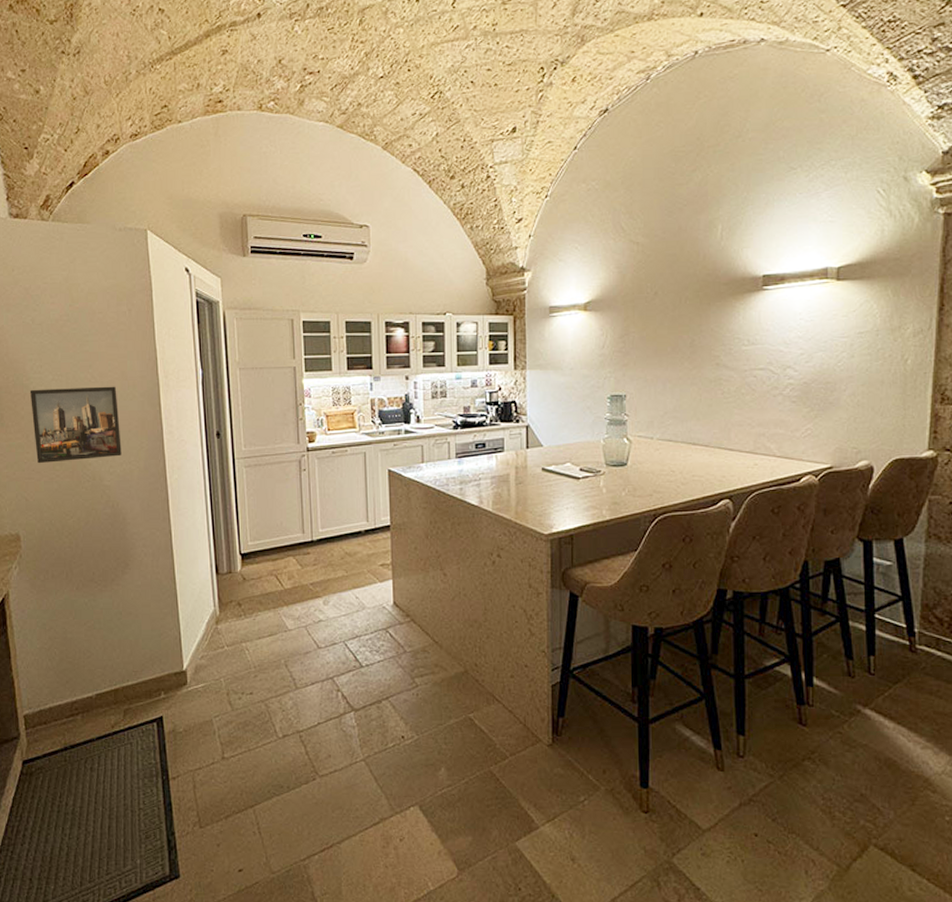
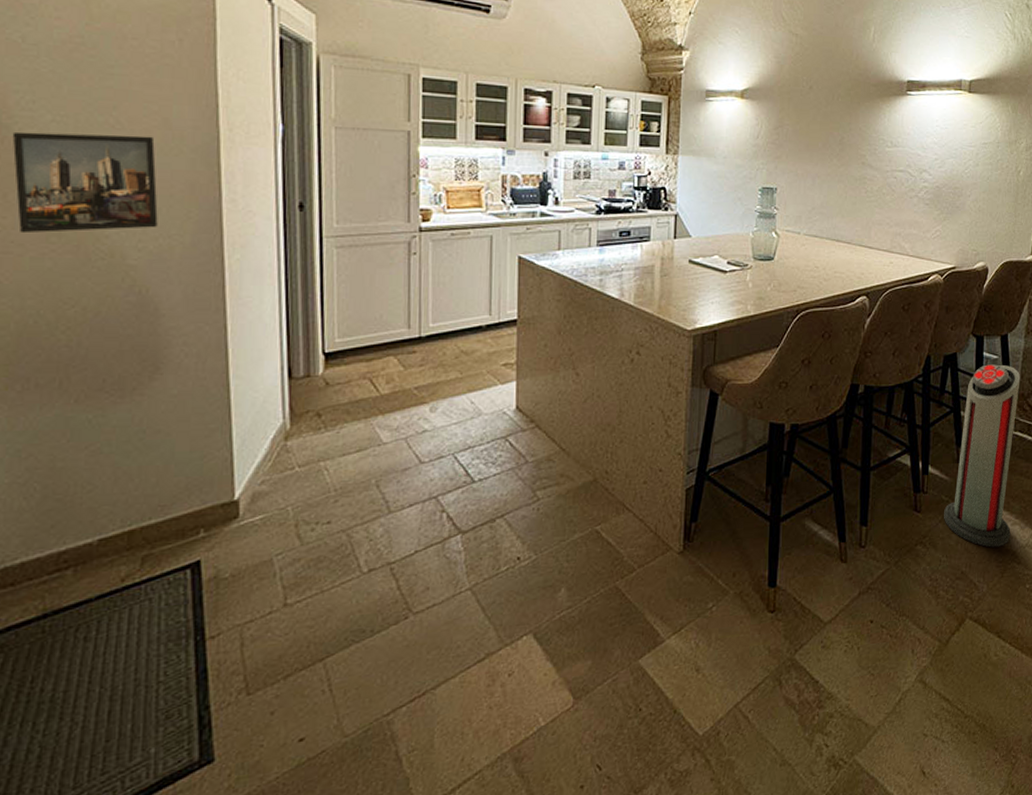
air purifier: none [835,571,923,771] -> present [944,364,1021,548]

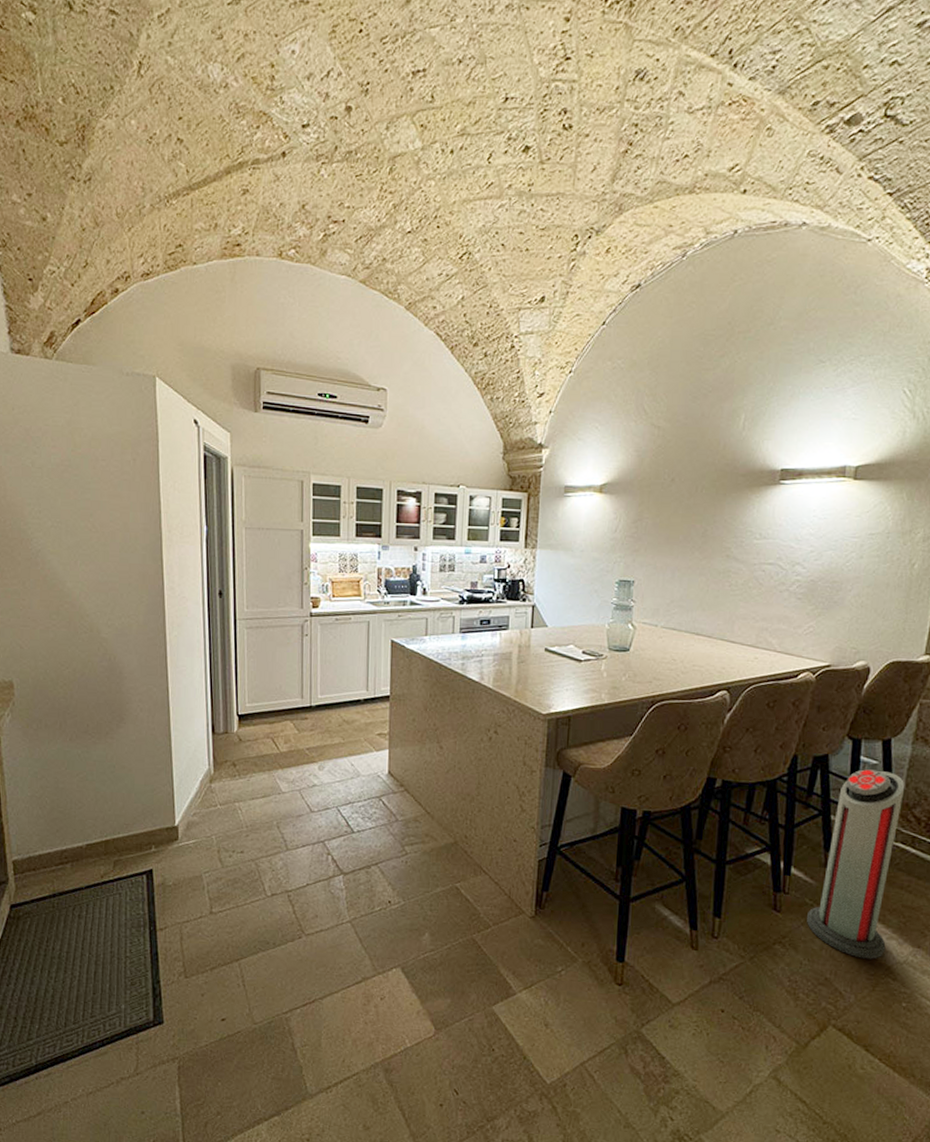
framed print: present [12,131,158,234] -> none [27,535,121,612]

